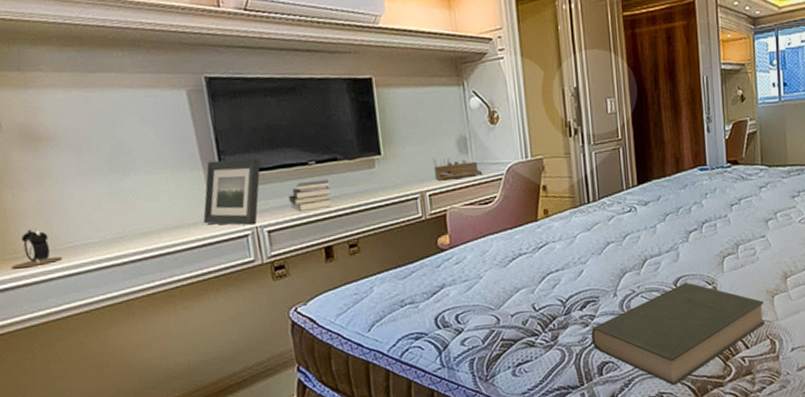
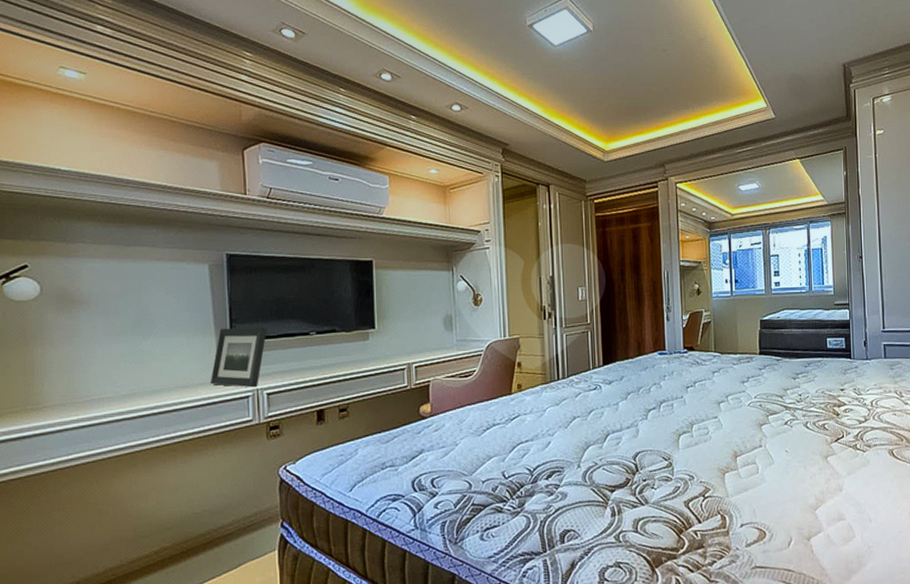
alarm clock: present [12,229,62,269] -> none [32,382,78,419]
books: present [288,179,332,213] -> none [289,348,327,378]
desk organizer: present [433,158,483,182] -> none [421,333,465,355]
book: present [590,282,766,385] -> none [555,457,717,556]

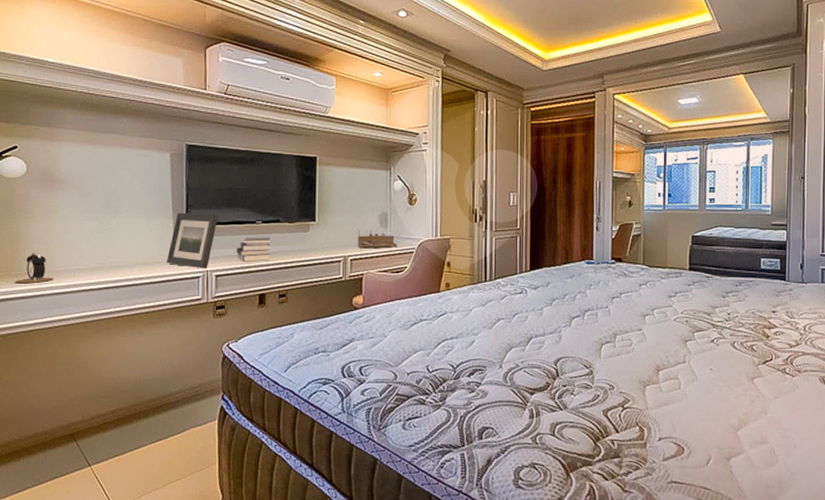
alarm clock: none [32,382,78,419] -> present [15,253,53,284]
books: none [289,348,327,378] -> present [236,237,270,263]
desk organizer: none [421,333,465,355] -> present [357,228,398,250]

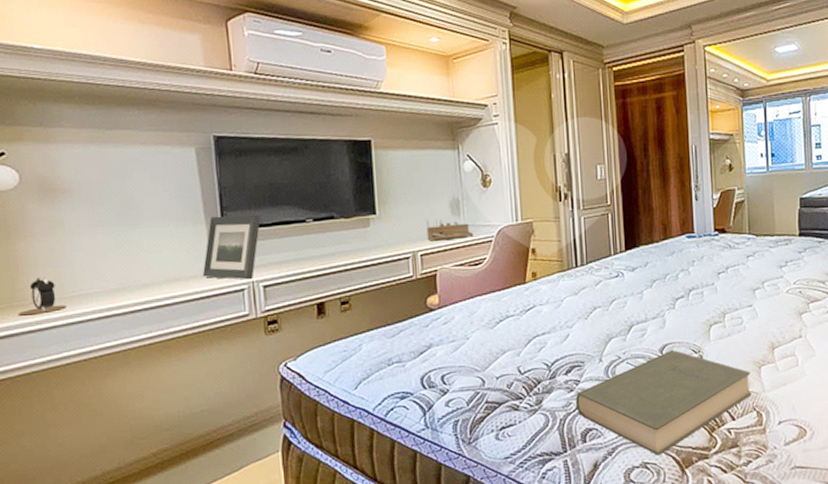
books: present [236,237,270,263] -> none [285,237,326,269]
book: none [475,363,636,458] -> present [575,349,752,455]

